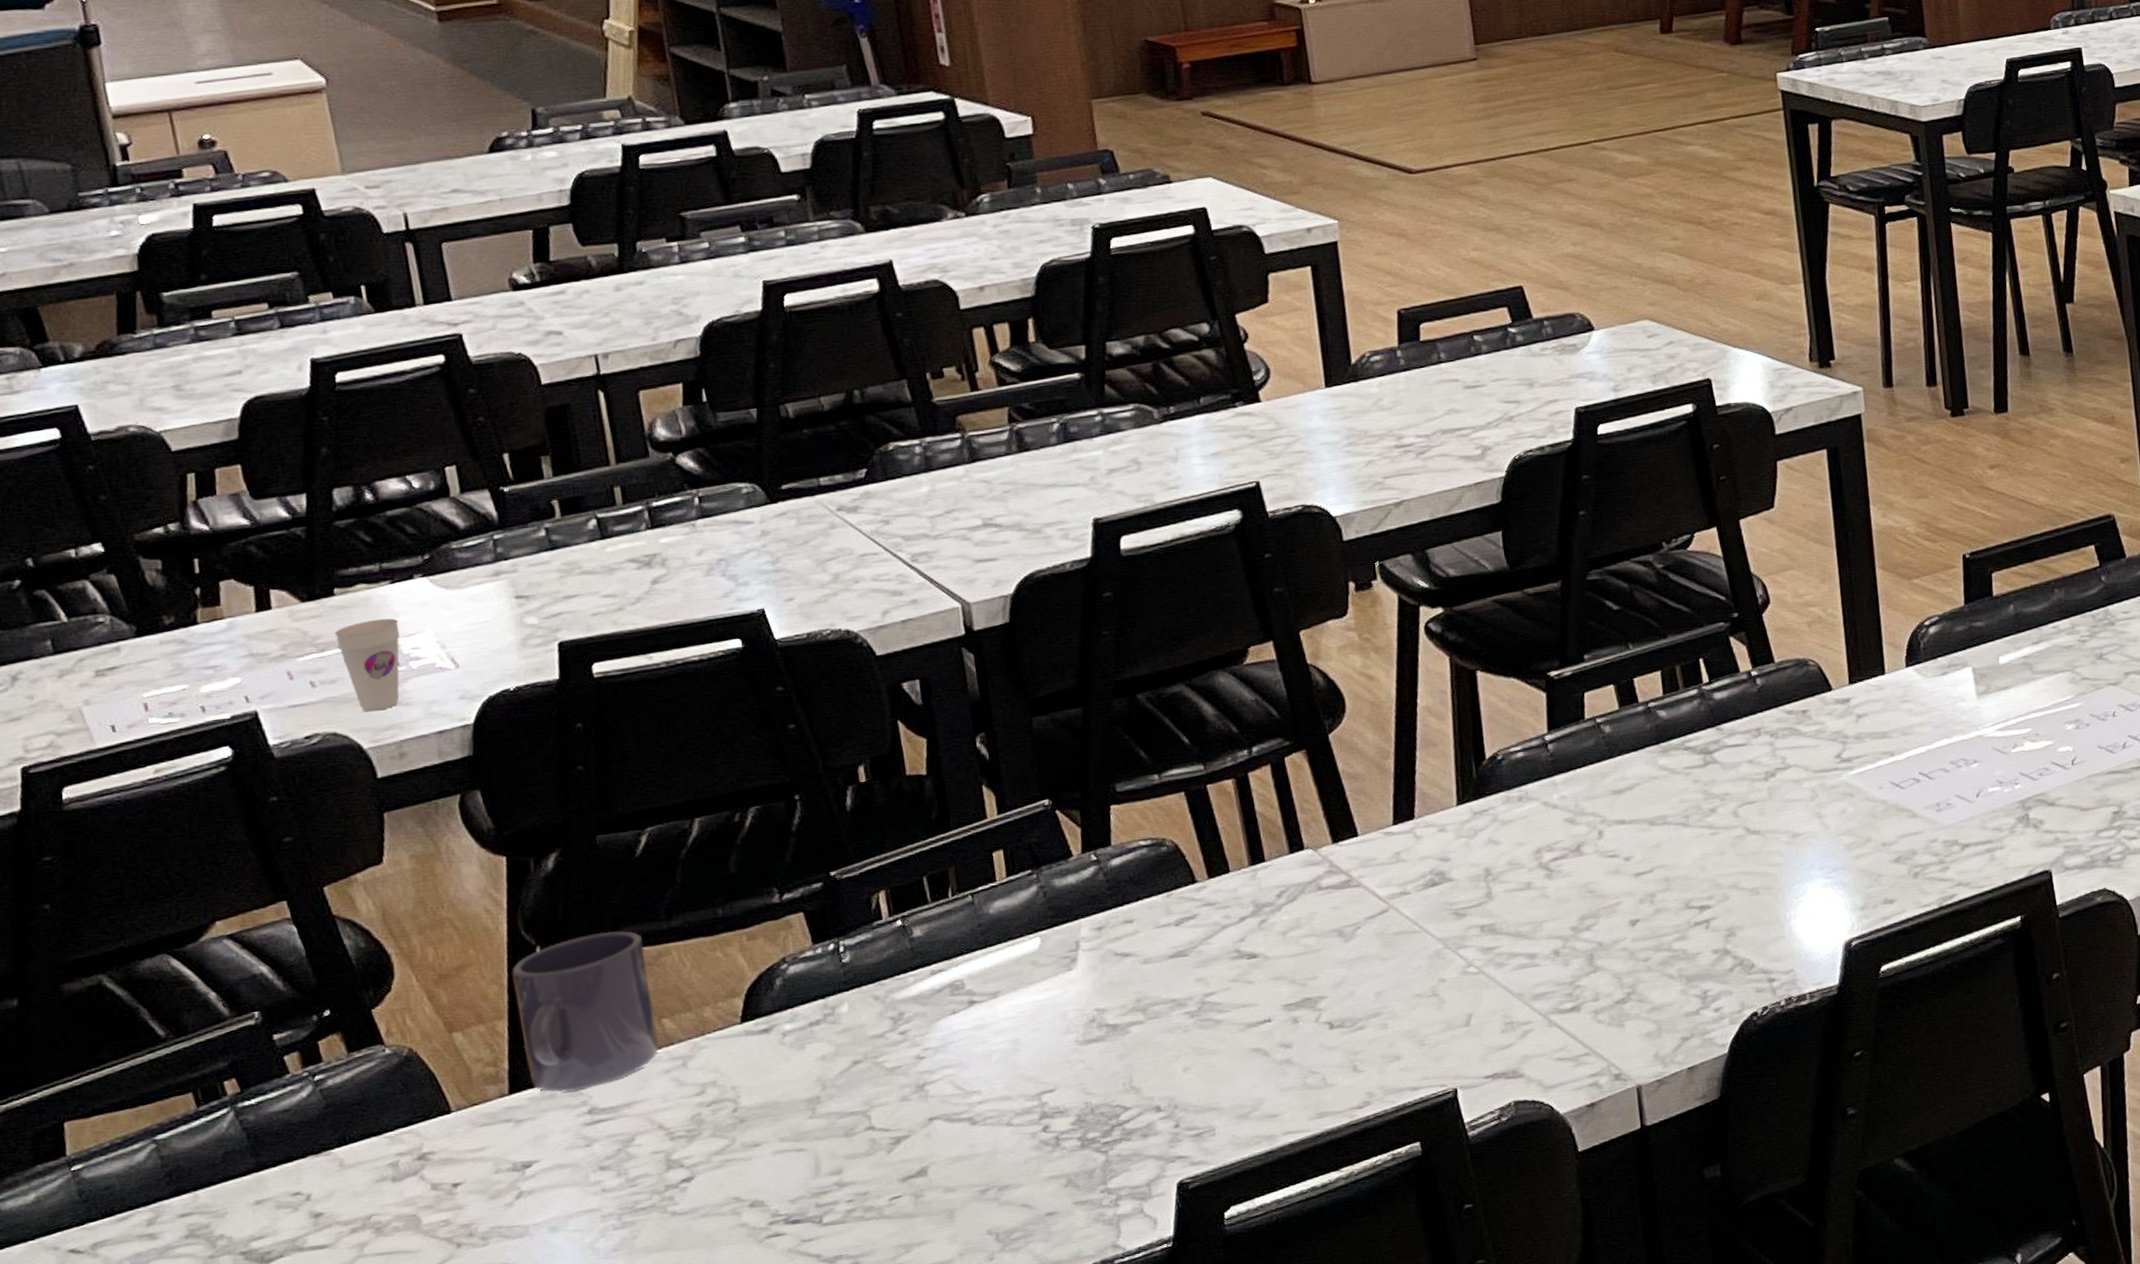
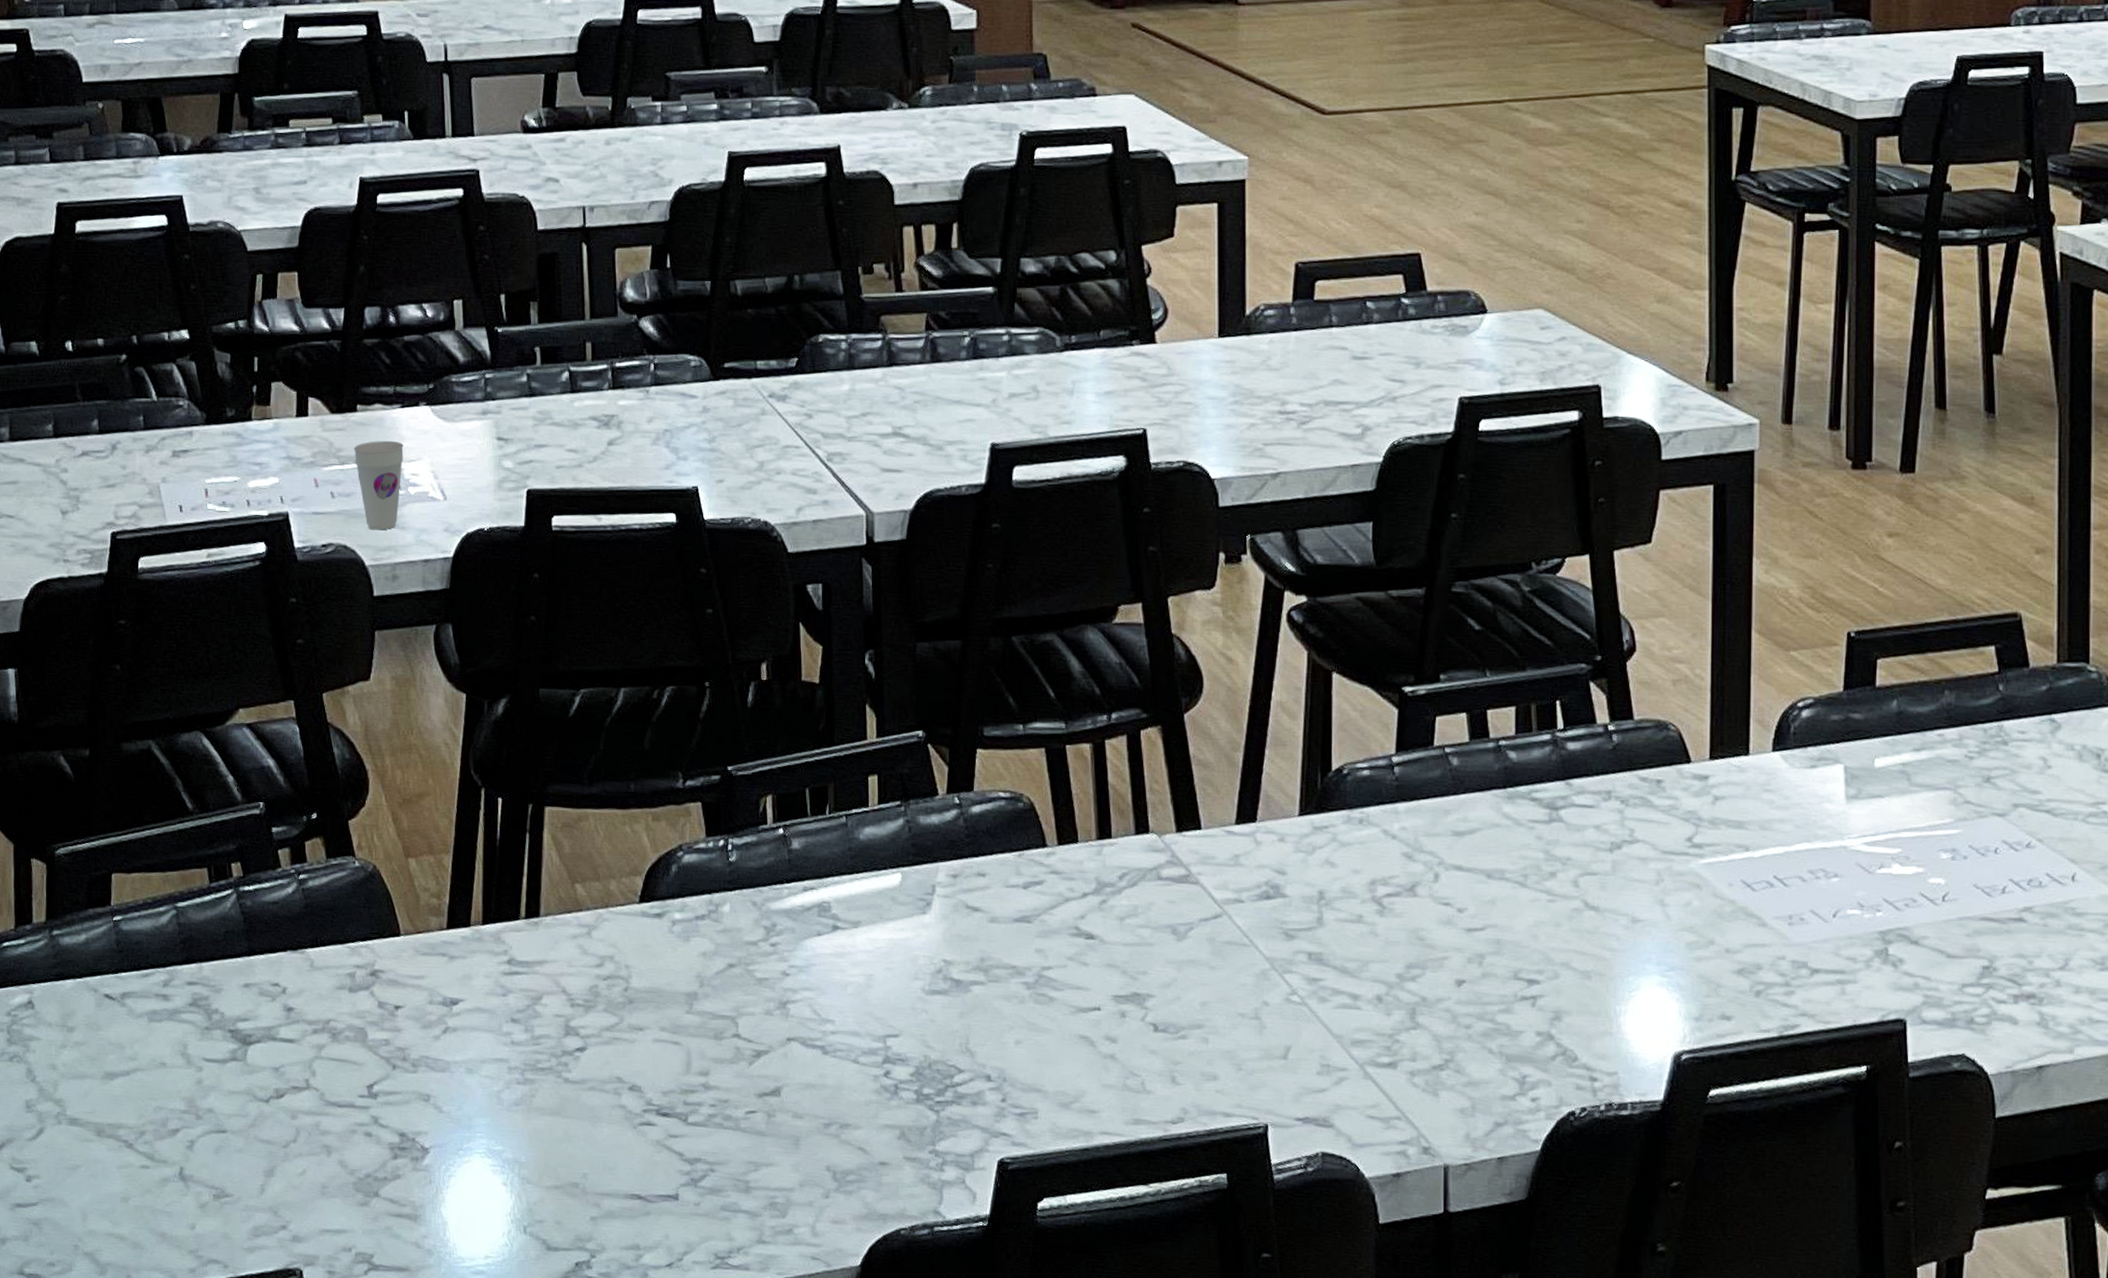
cup: present [512,930,660,1092] -> none [460,785,570,938]

